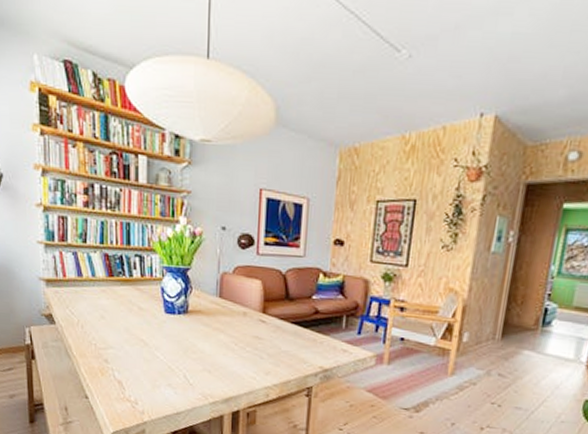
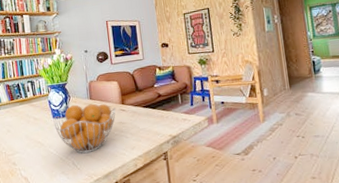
fruit basket: none [165,300,254,368] -> present [53,103,116,154]

